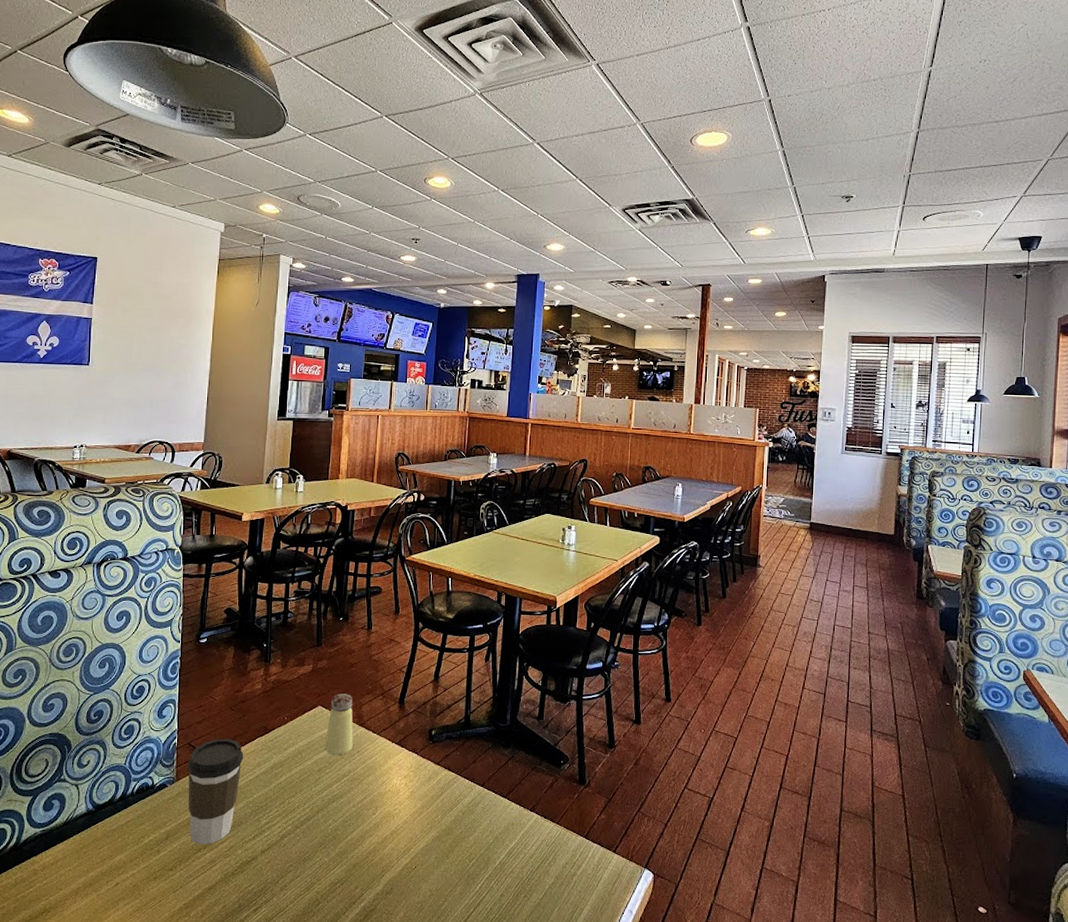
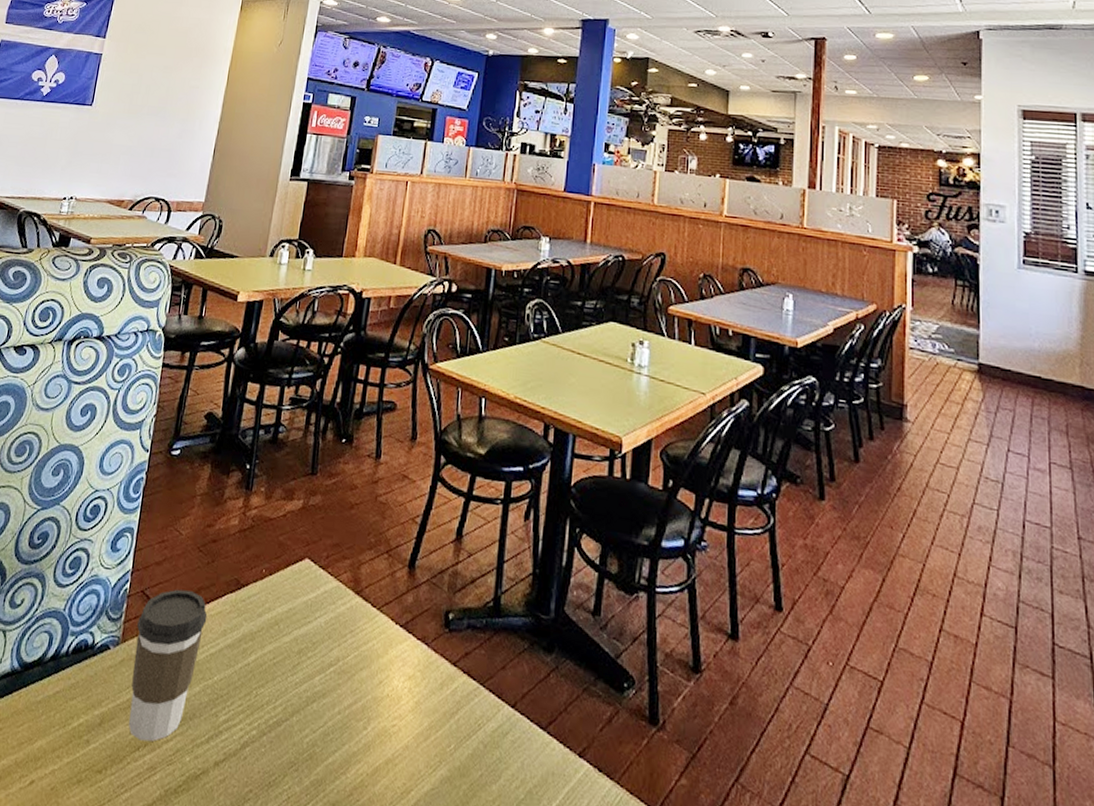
saltshaker: present [325,693,353,756] -> none [308,544,350,634]

